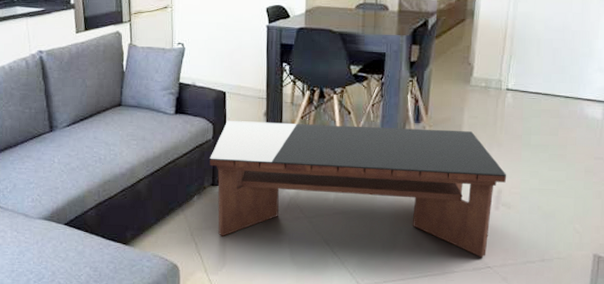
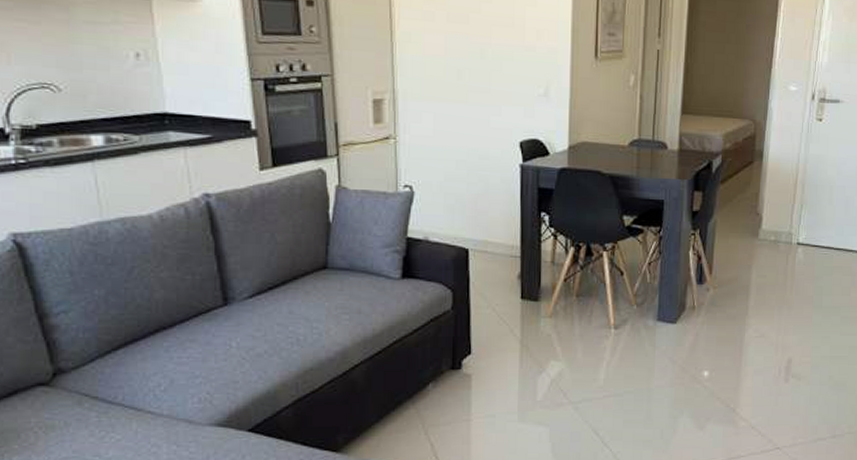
coffee table: present [210,121,507,257] -> none [448,286,798,438]

